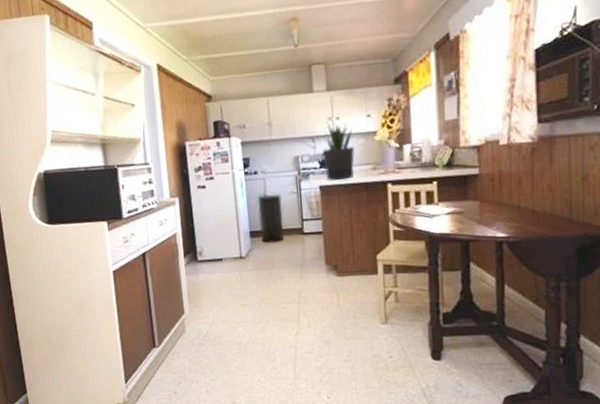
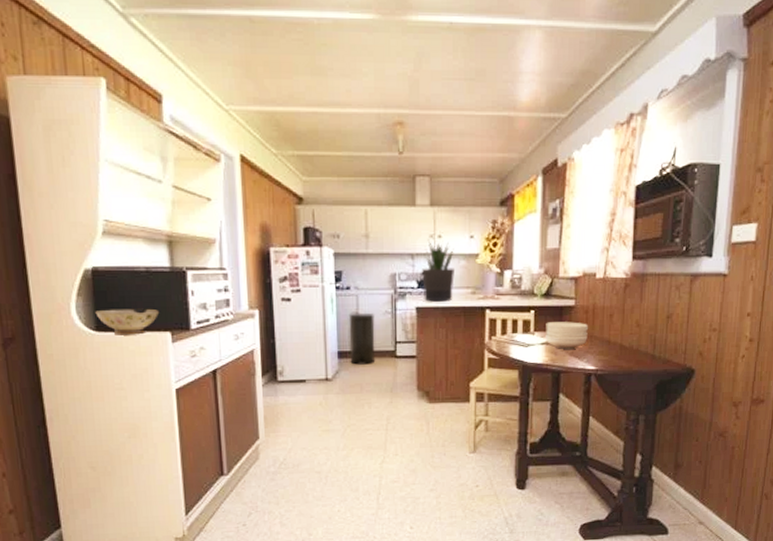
ceramic bowl: none [47,202,98,227] -> present [95,308,160,335]
bowl: none [450,190,497,218] -> present [546,322,589,349]

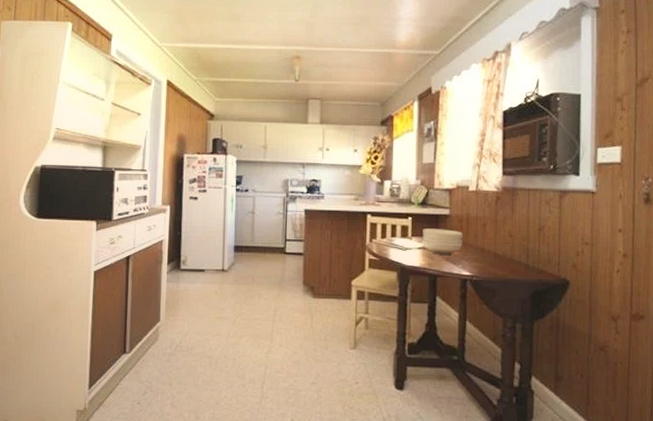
ceramic bowl: present [95,308,160,335] -> none [38,200,89,223]
pedal bin: present [349,314,375,366] -> none [244,213,268,260]
planter: present [421,239,454,303] -> none [310,151,340,207]

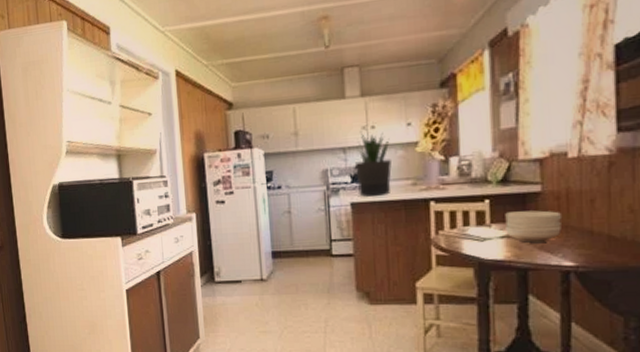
planter: none [310,151,340,207] -> present [354,131,392,198]

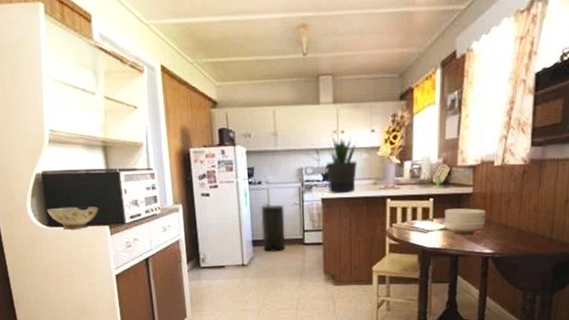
ceramic bowl: none [61,216,112,242] -> present [47,206,99,230]
pedal bin: none [281,212,309,266] -> present [261,205,285,253]

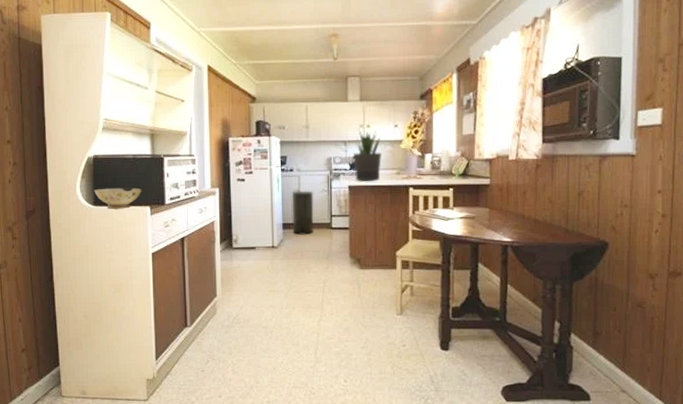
bowl: present [444,208,487,234] -> none [464,198,504,223]

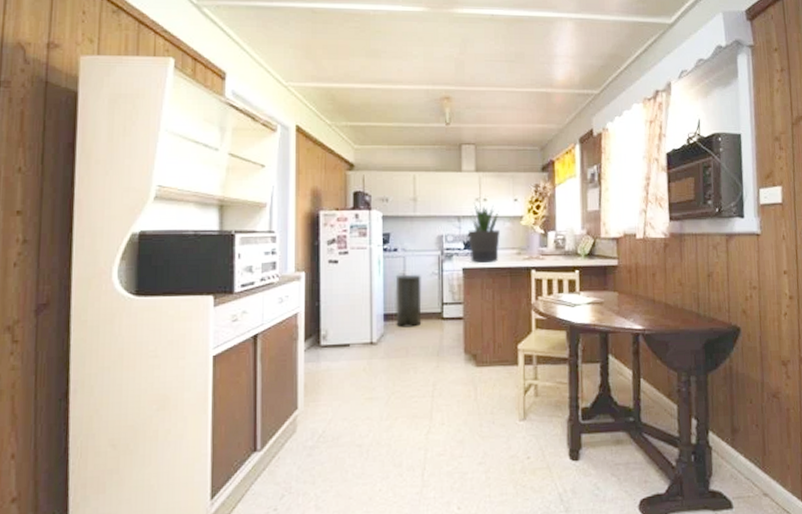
ceramic bowl: present [94,187,142,209] -> none [137,271,204,300]

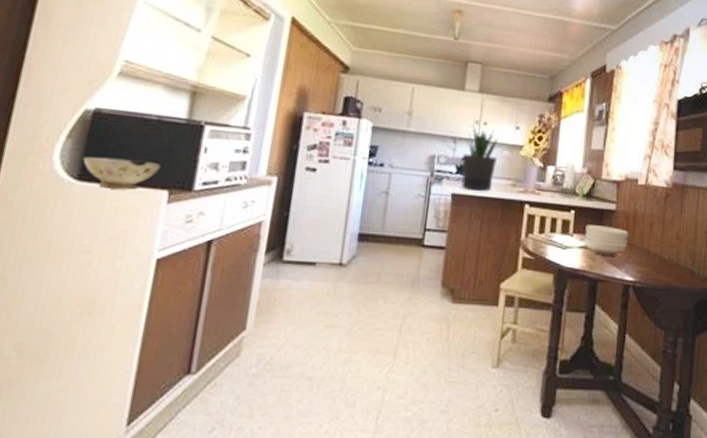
ceramic bowl: none [137,271,204,300] -> present [83,156,162,190]
pedal bin: present [395,275,422,329] -> none [370,193,406,253]
bowl: none [591,281,634,309] -> present [584,224,629,256]

